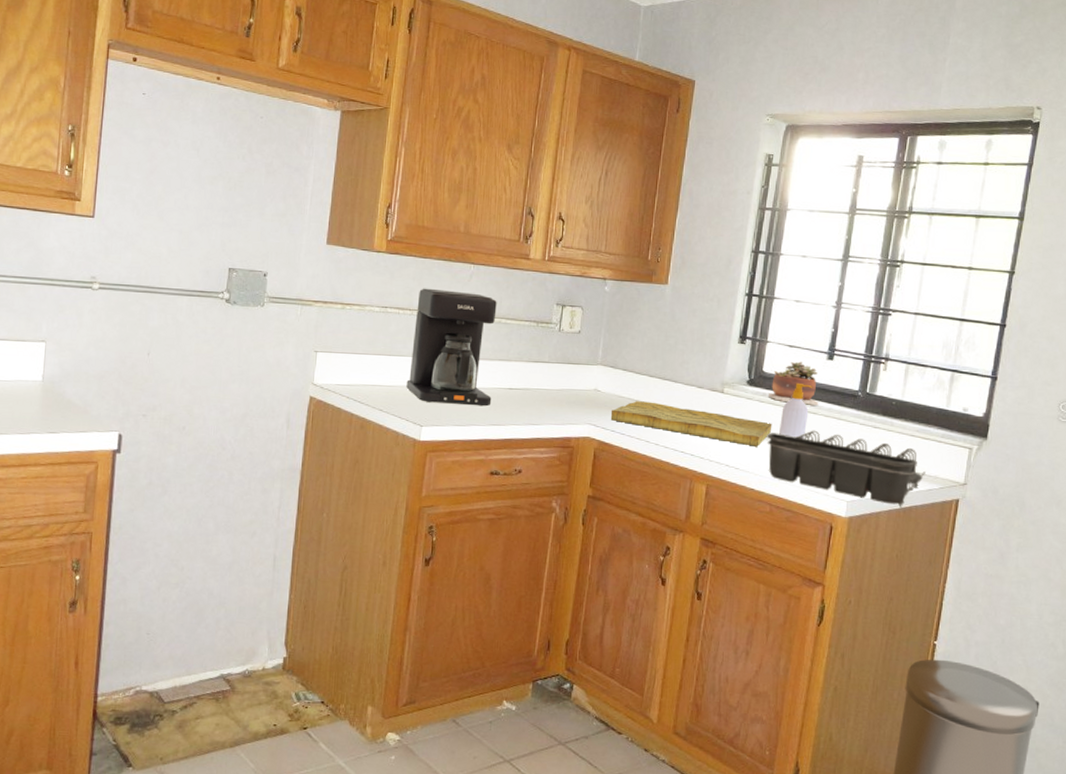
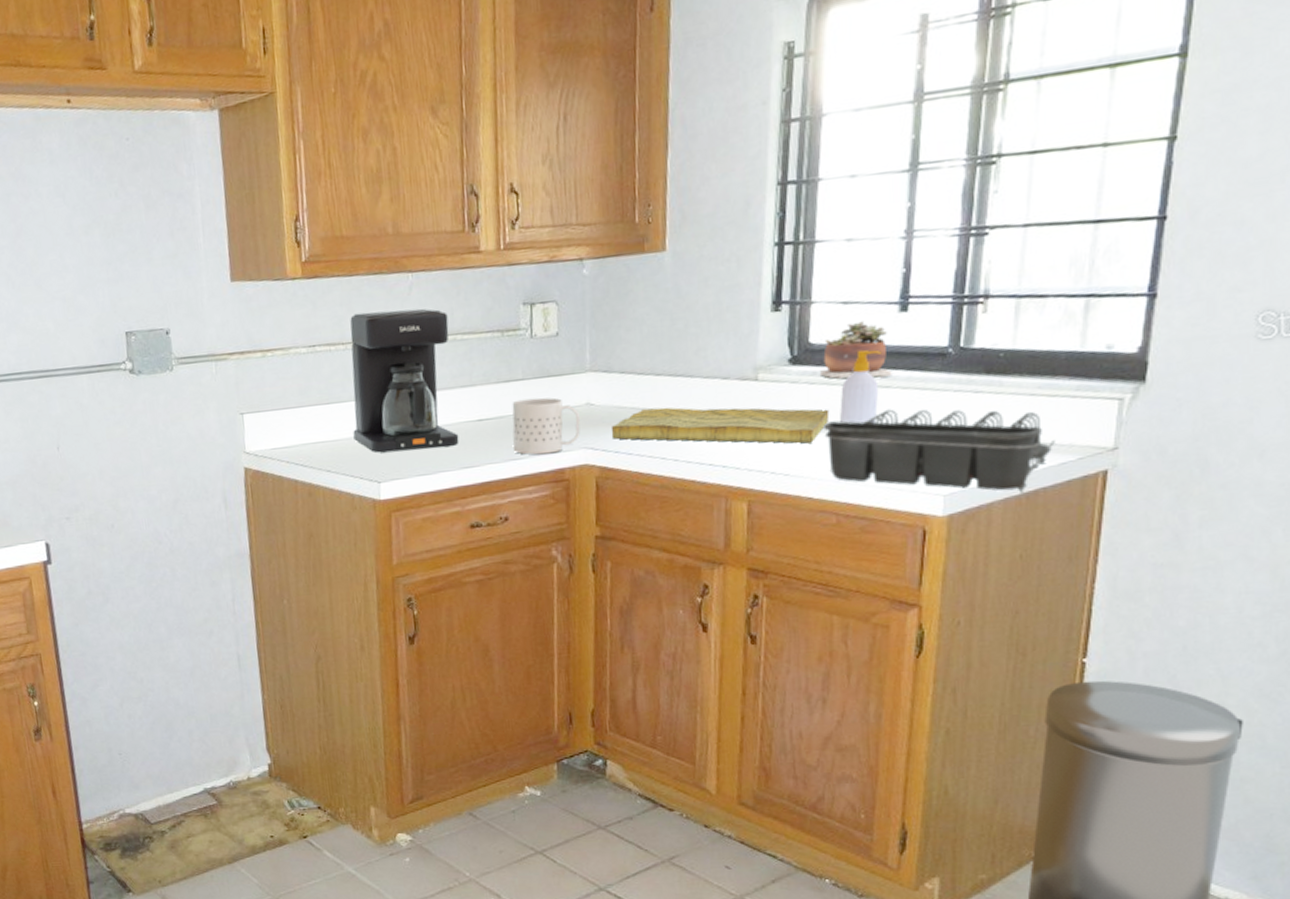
mug: none [533,377,588,424] -> present [512,397,581,455]

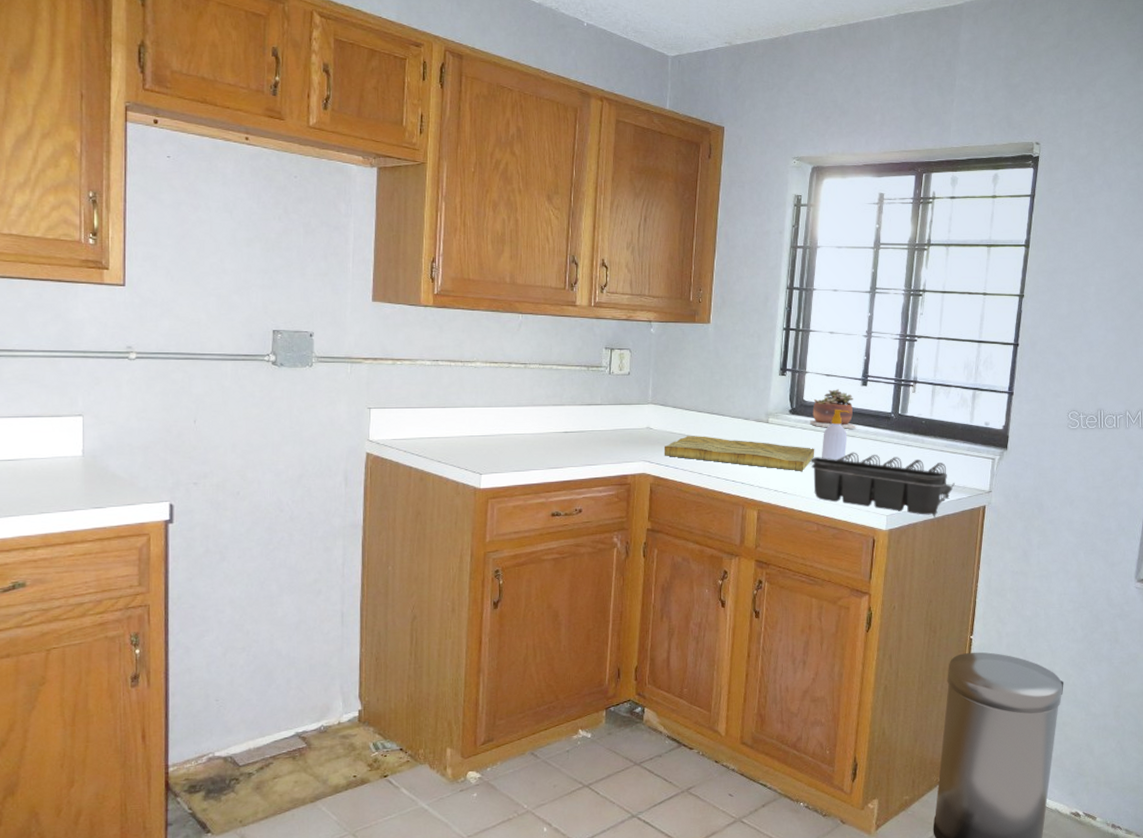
coffee maker: present [350,308,460,454] -> none [463,339,548,452]
mug: present [512,397,581,455] -> none [589,419,641,463]

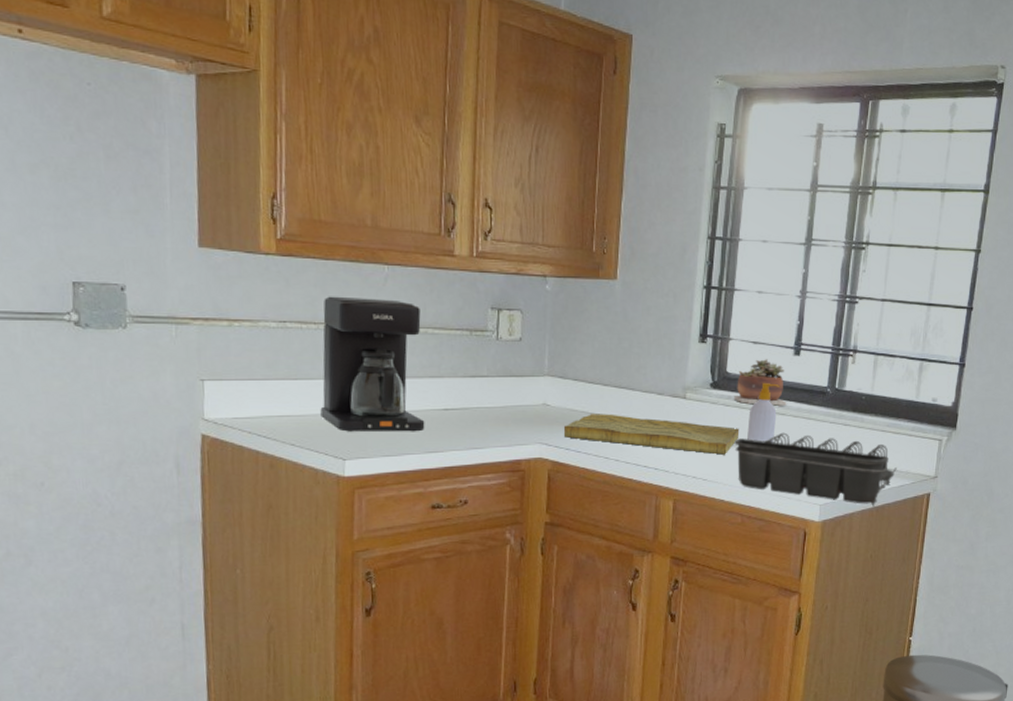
coffee maker: none [463,339,548,452] -> present [320,296,425,433]

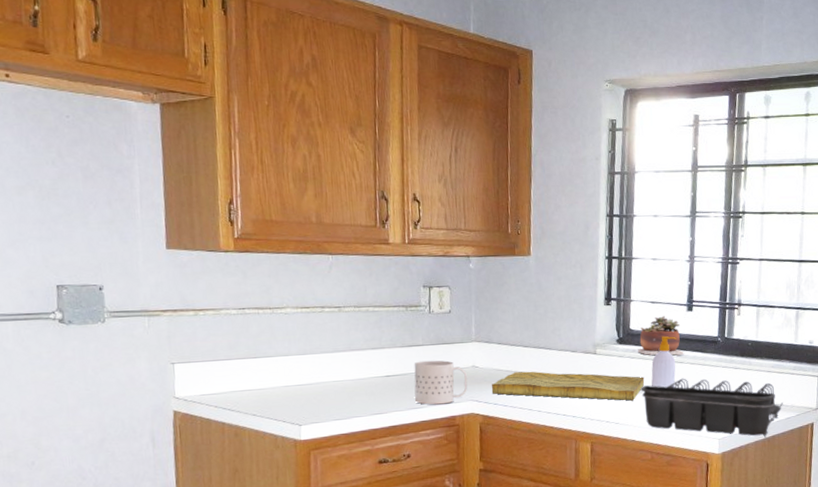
coffee maker: present [320,296,425,433] -> none [277,284,370,401]
mug: none [475,394,537,446] -> present [414,360,468,405]

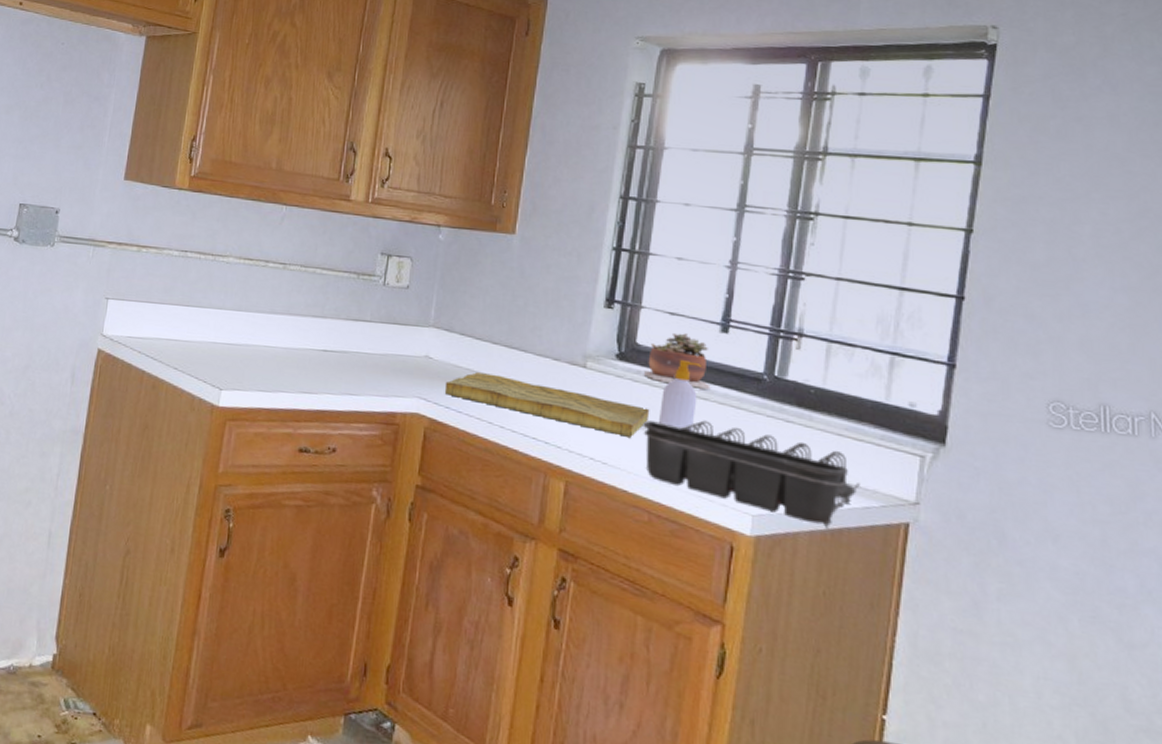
mug: present [414,360,468,405] -> none [351,339,417,397]

